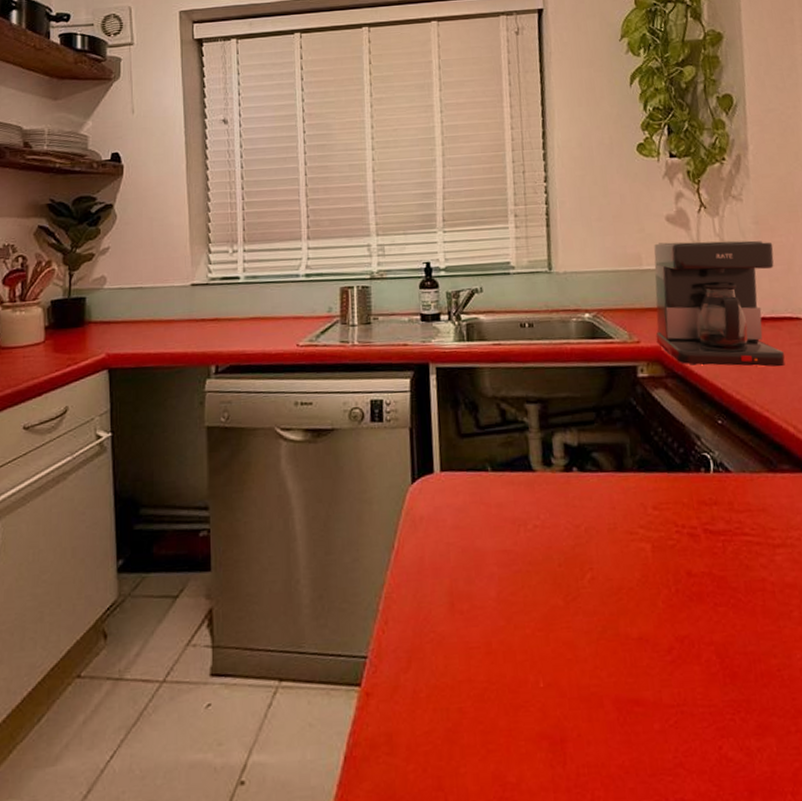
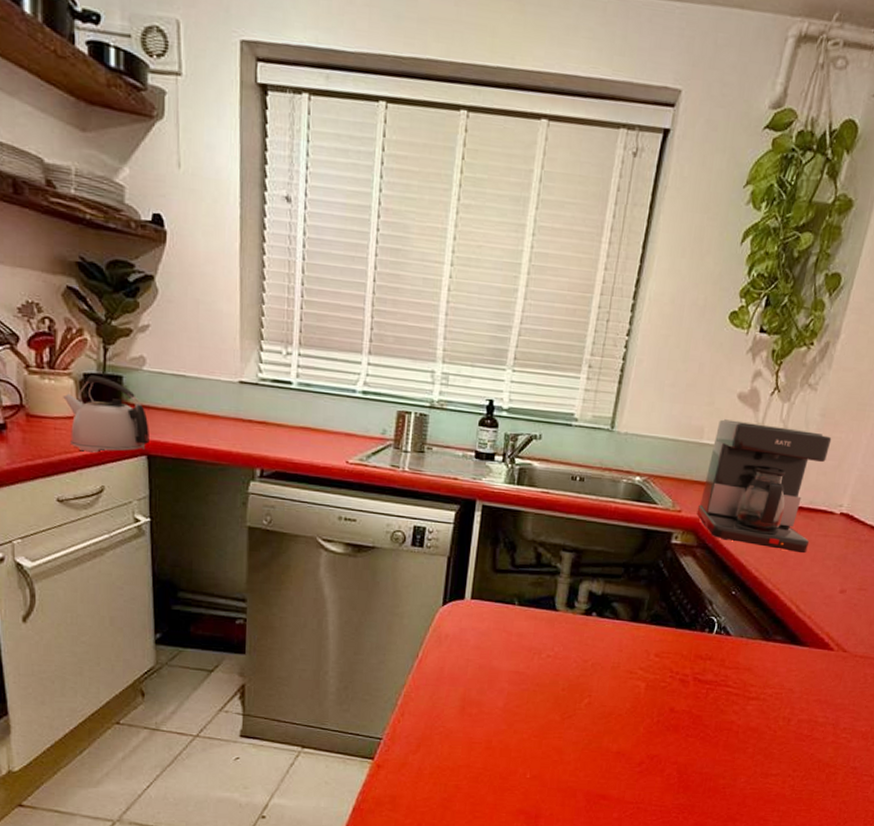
kettle: none [32,300,110,375] -> present [63,375,149,453]

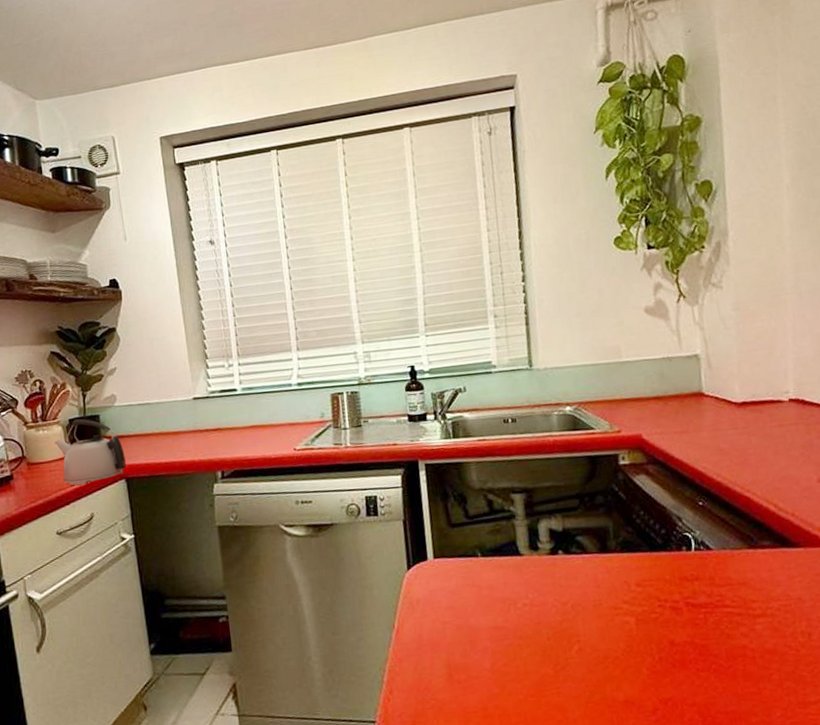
coffee maker: present [696,419,832,553] -> none [633,327,766,451]

